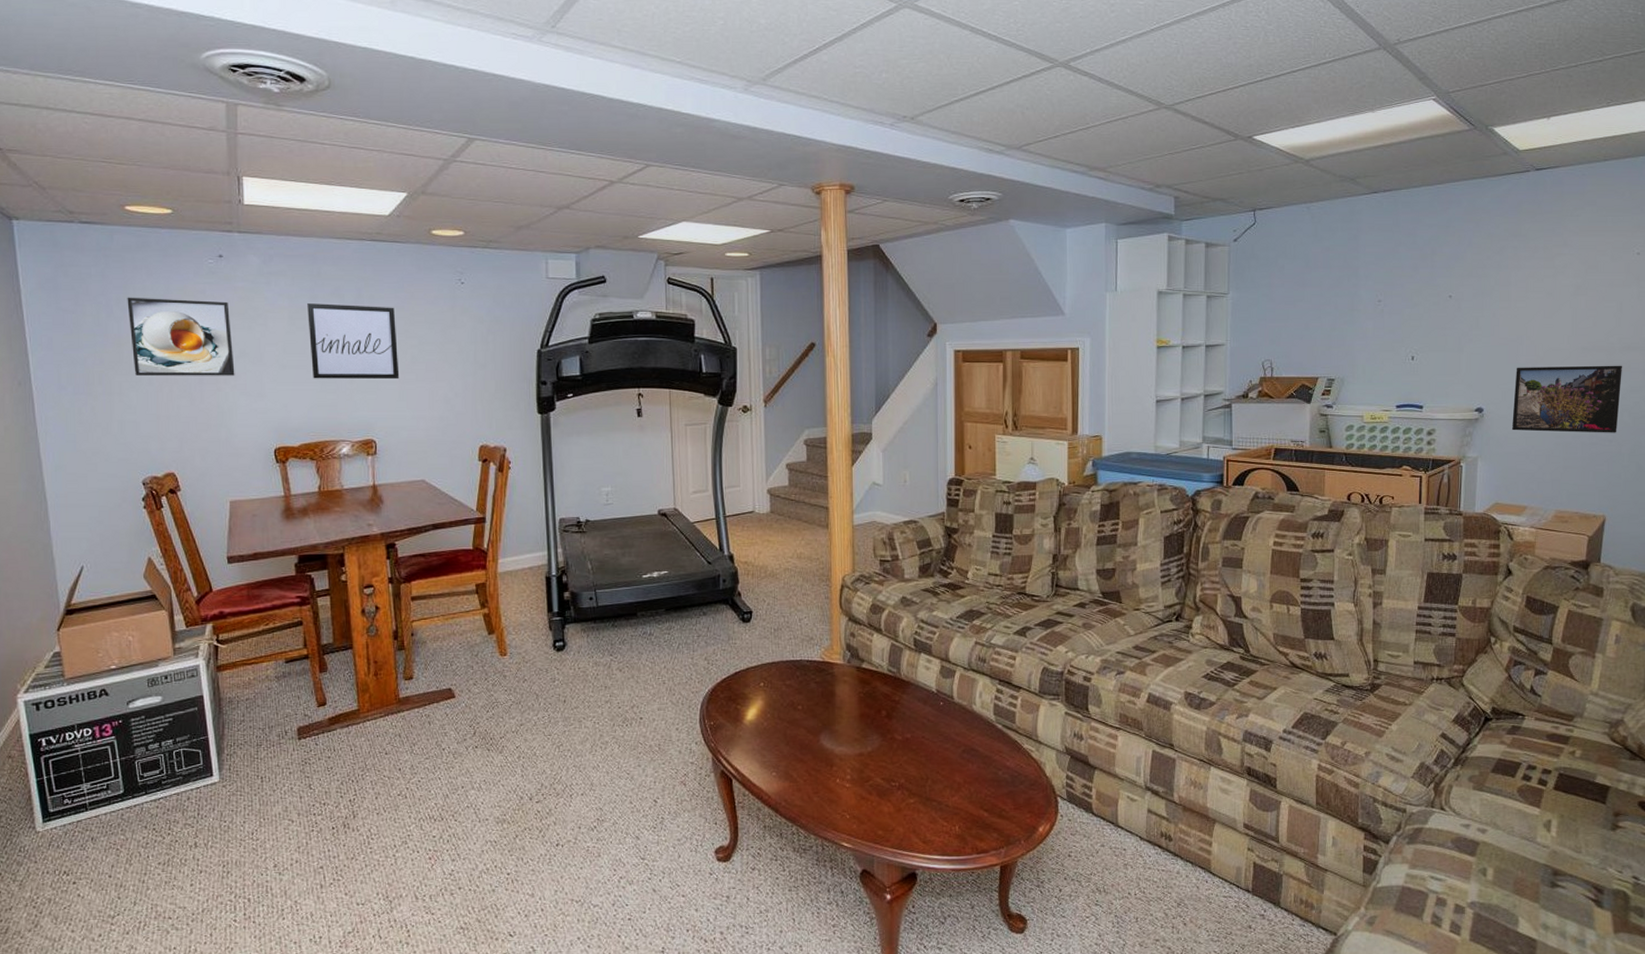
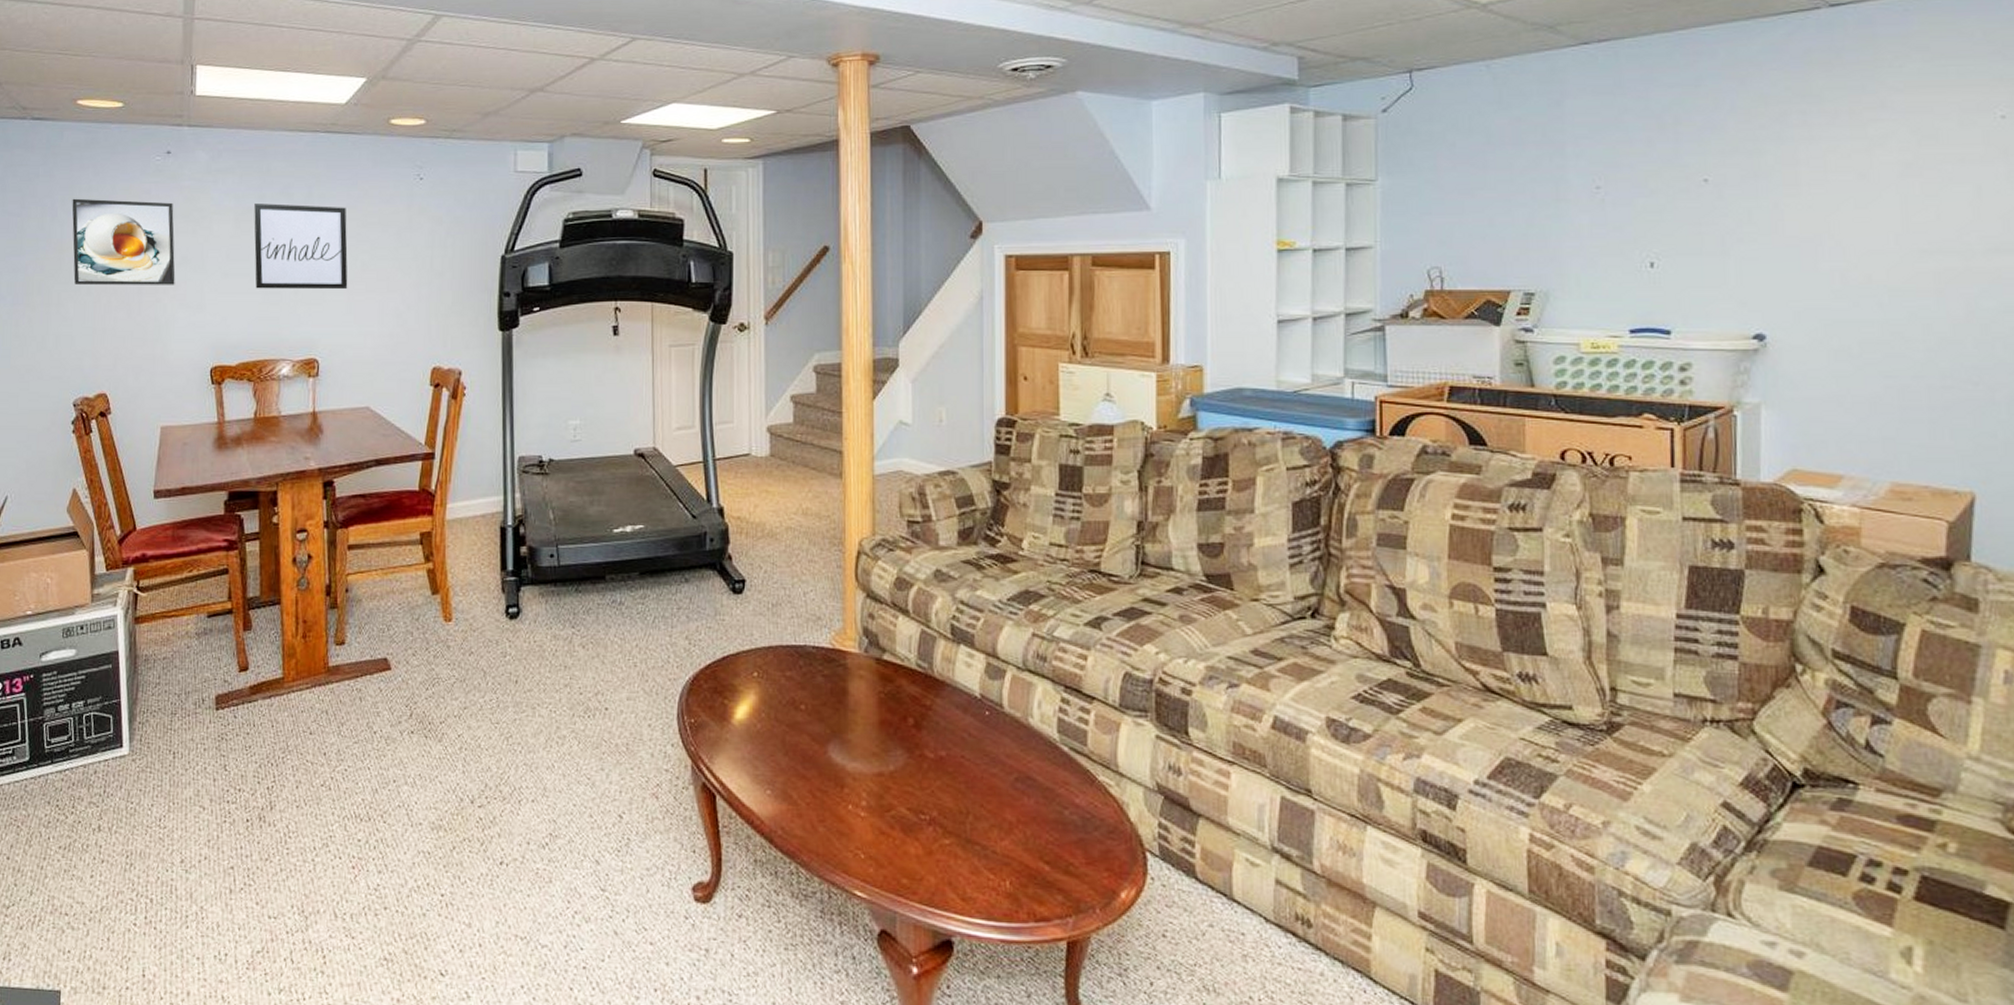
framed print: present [1512,365,1623,433] -> none [1812,274,1989,372]

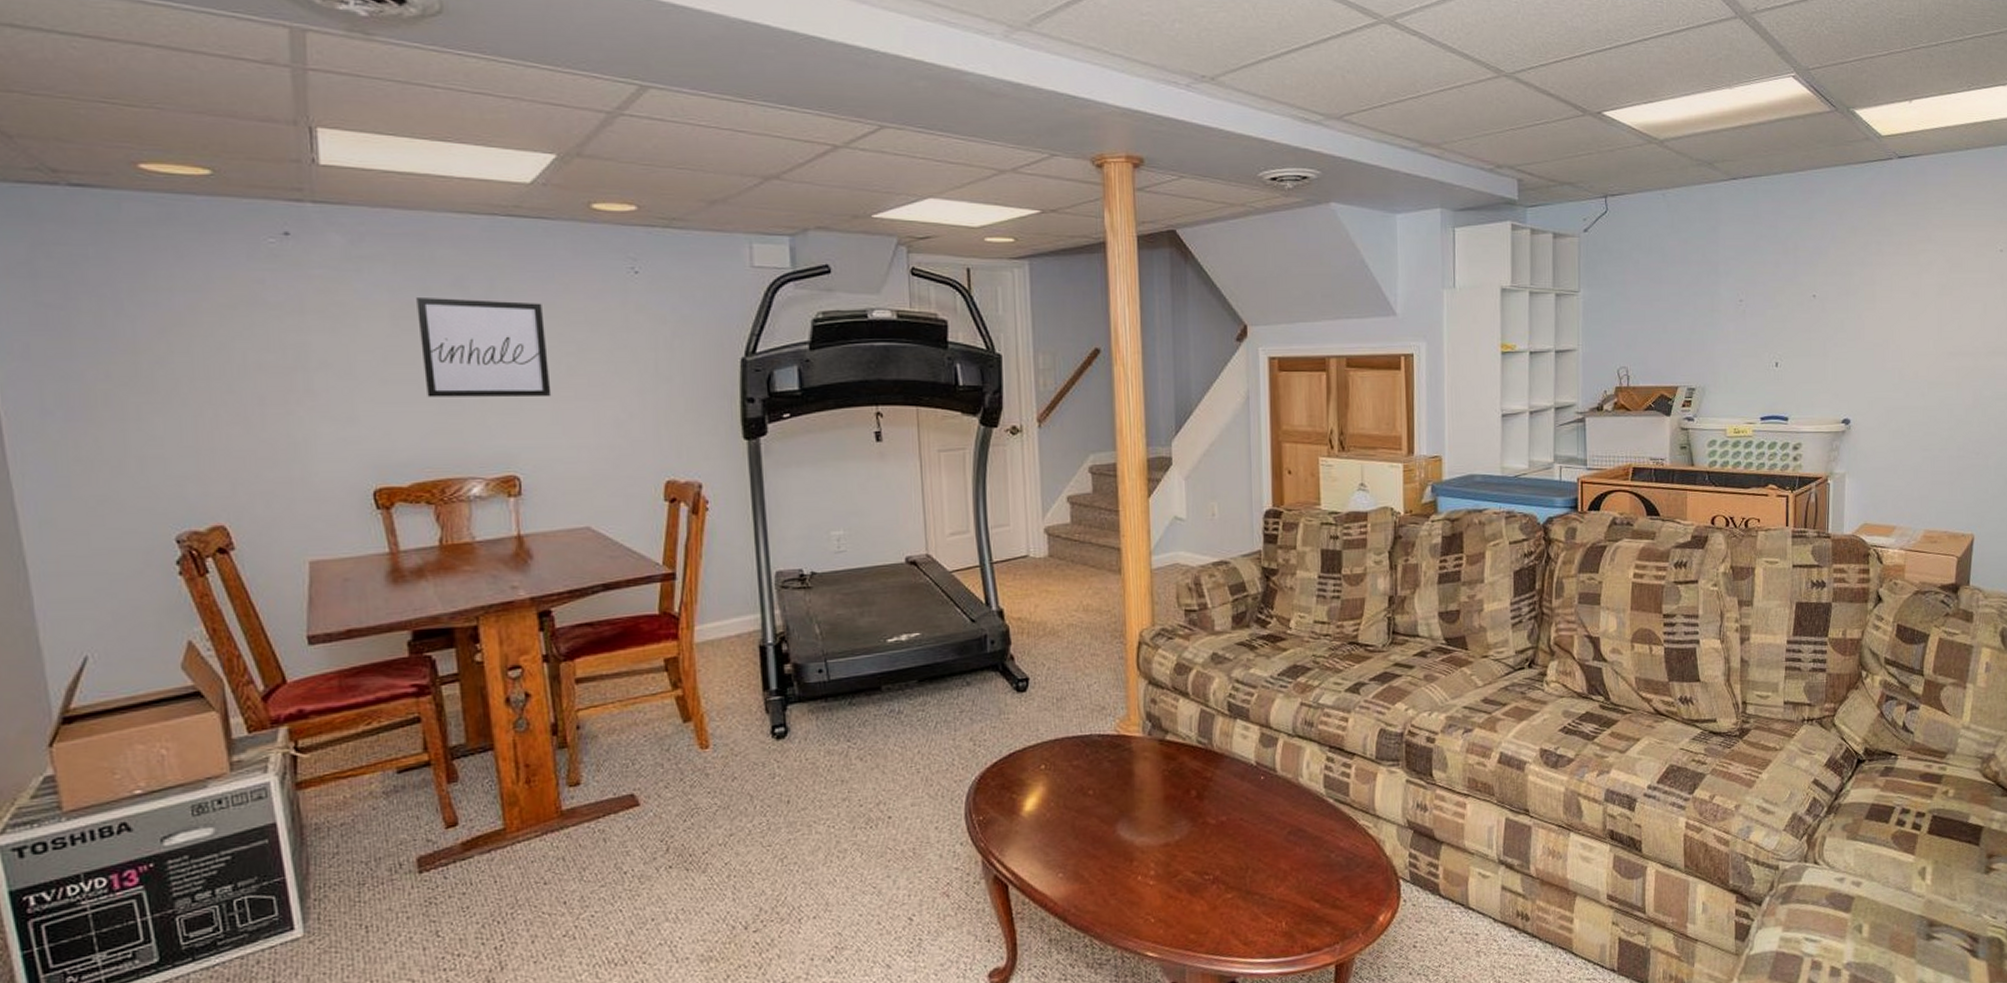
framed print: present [72,198,176,286] -> none [145,287,313,396]

